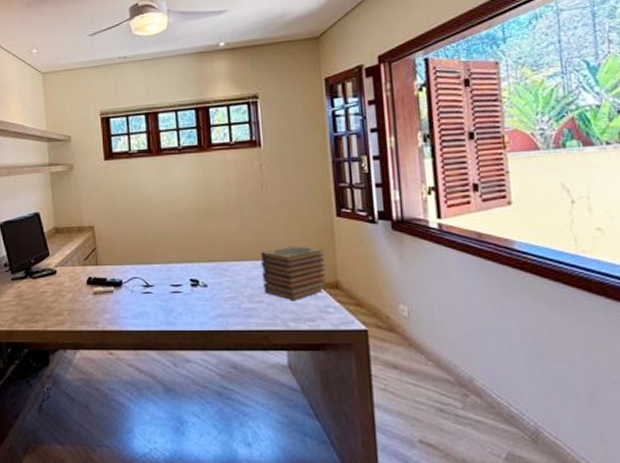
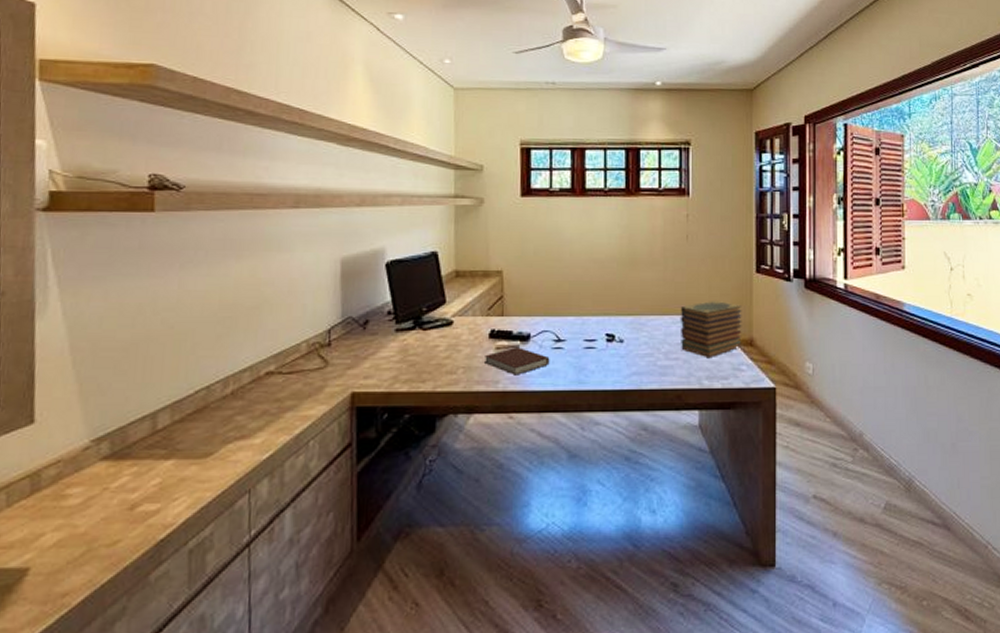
notebook: none [85,291,141,317] -> present [485,346,550,376]

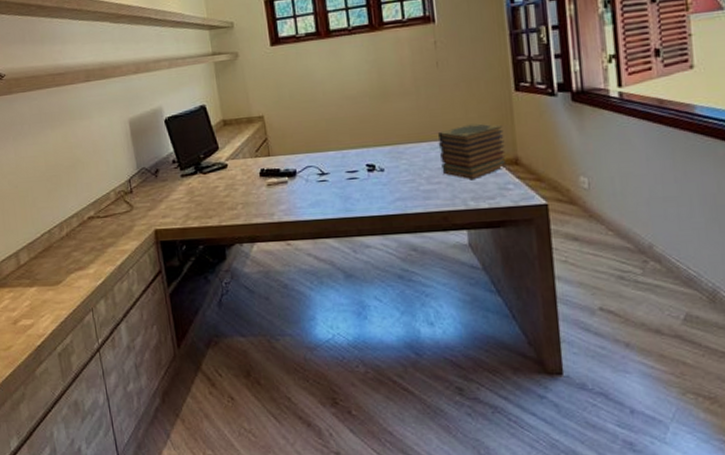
notebook: present [485,346,550,376] -> none [259,182,317,208]

